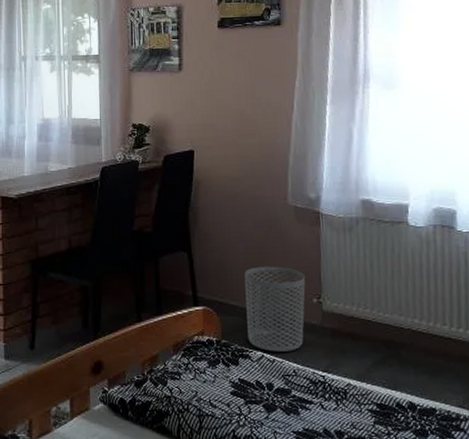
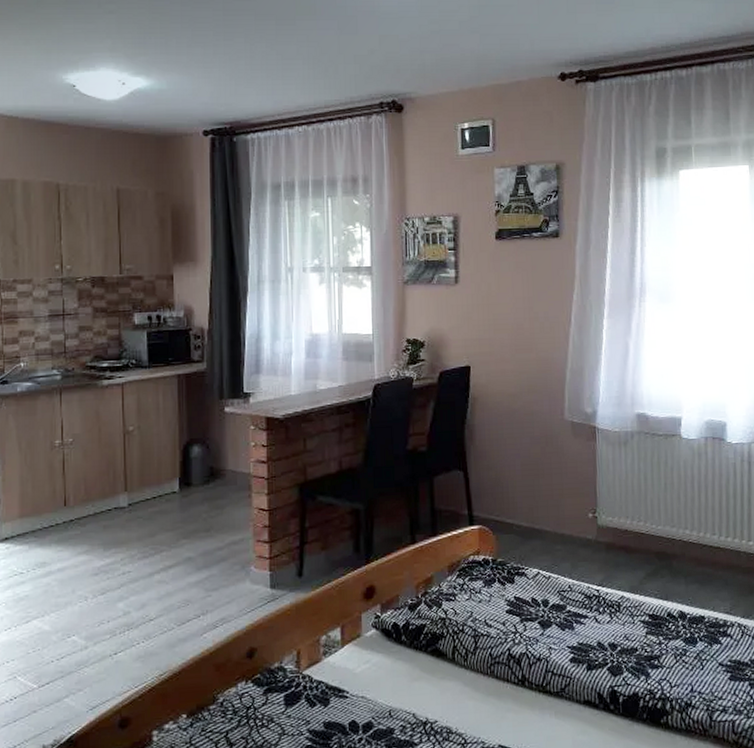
waste bin: present [244,266,306,352] -> none [521,482,581,568]

